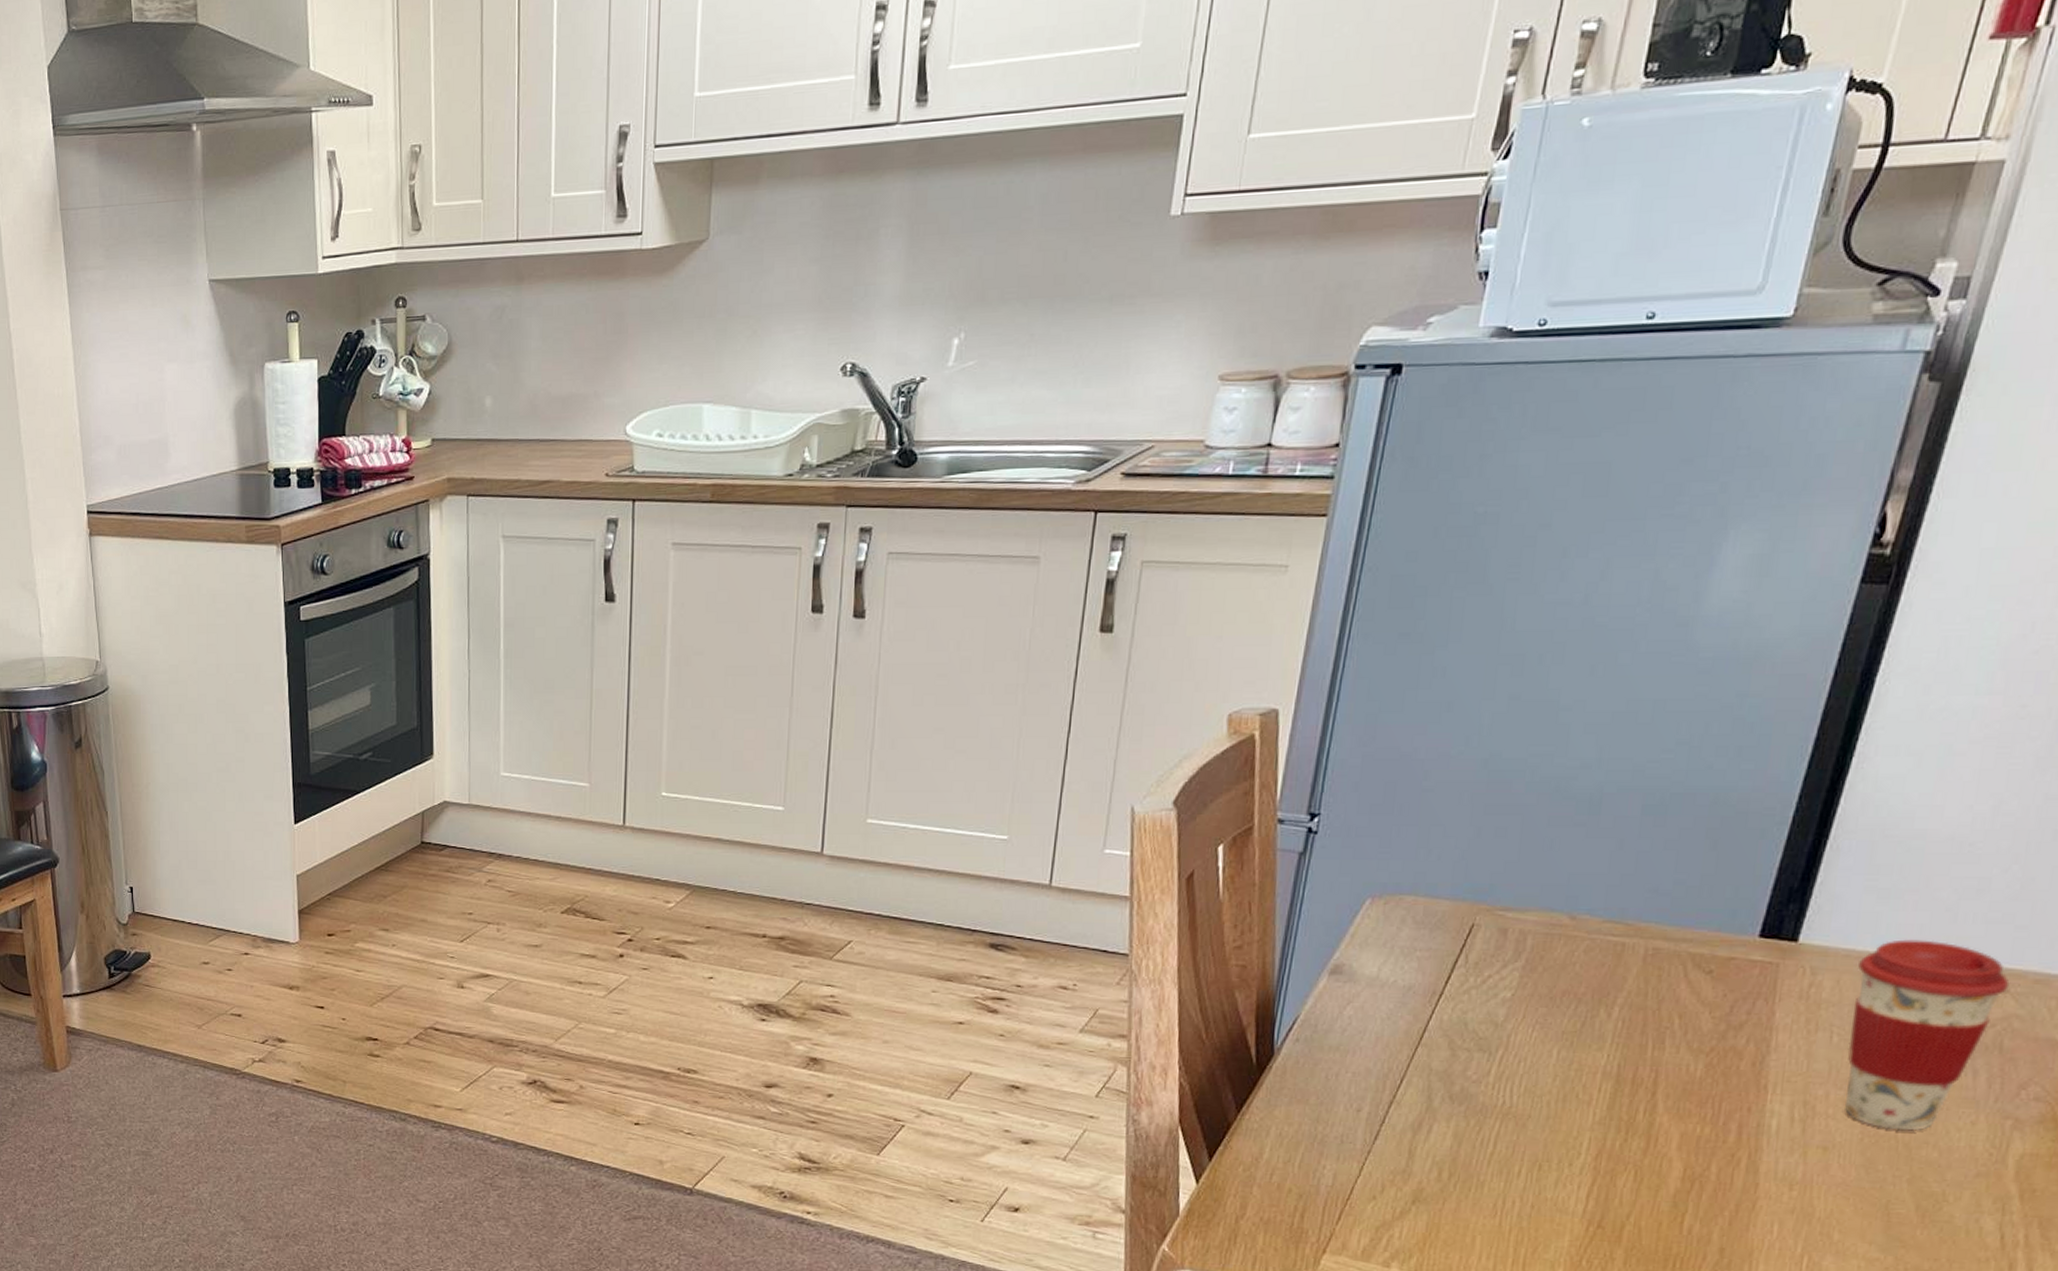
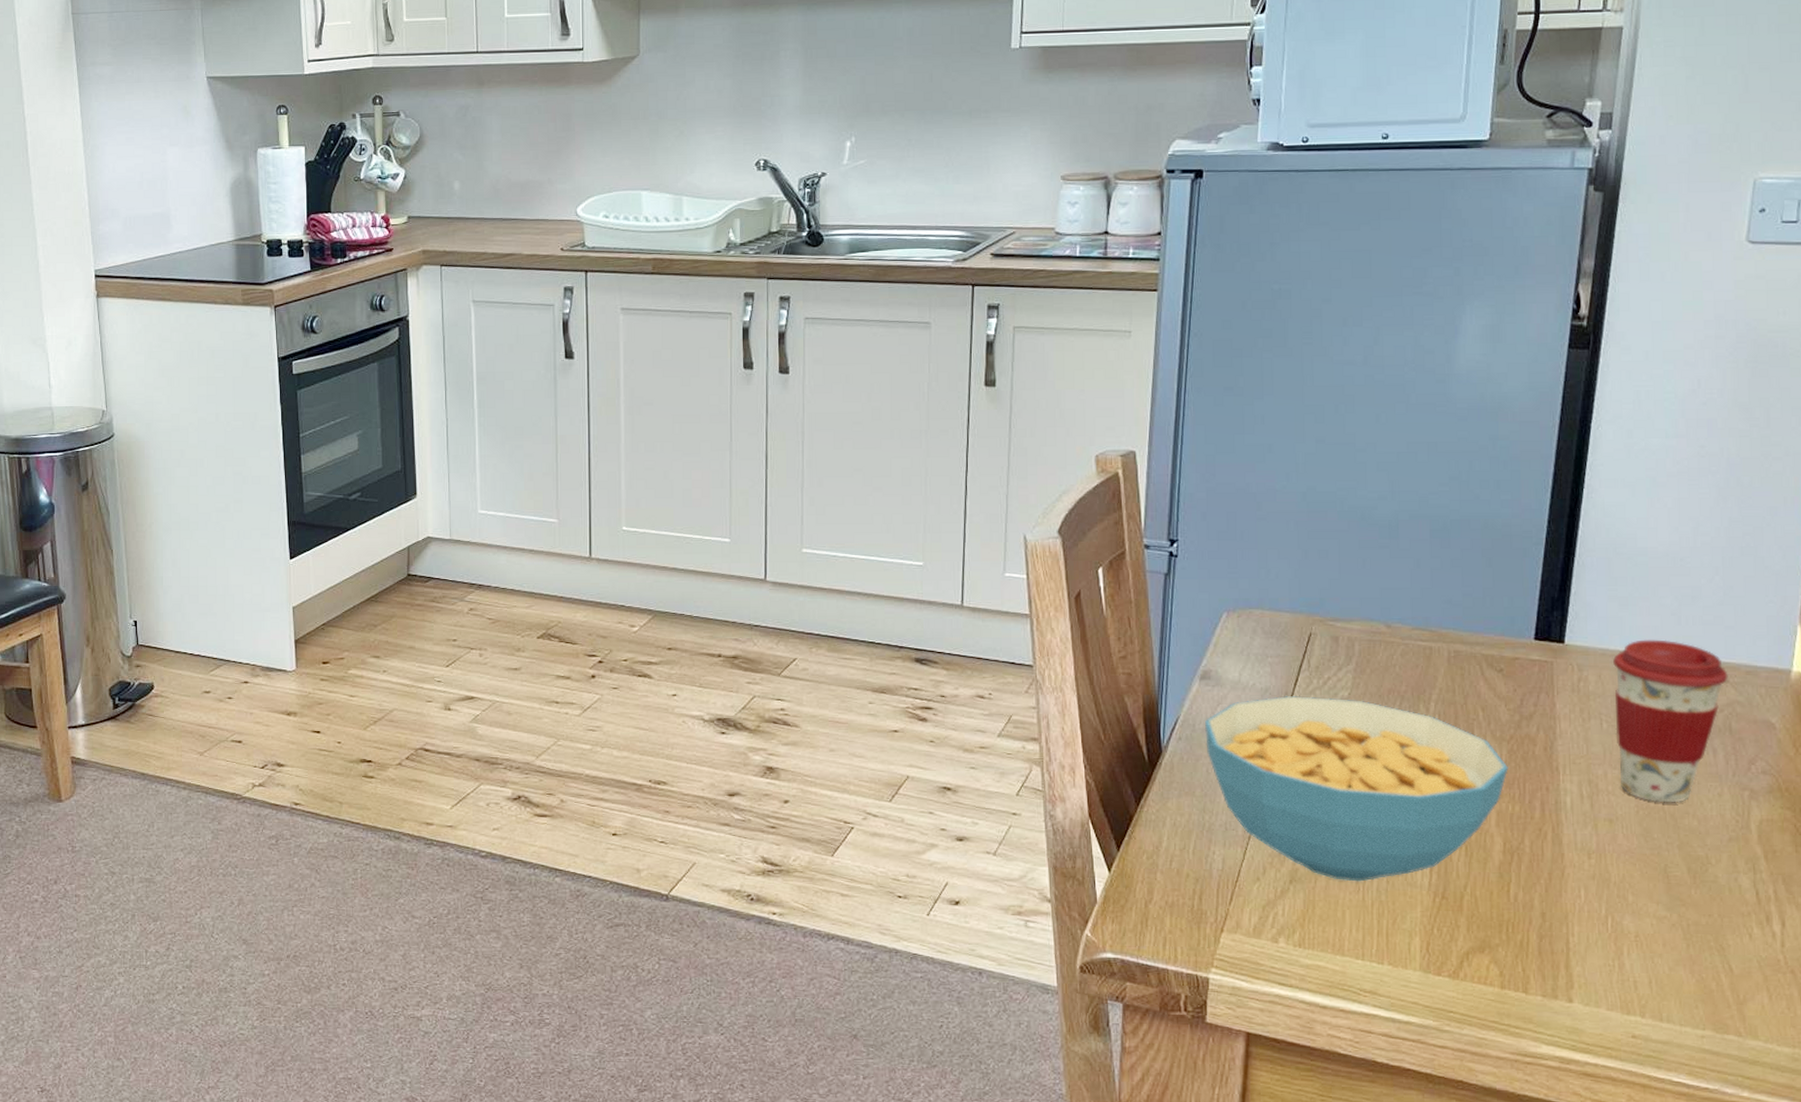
cereal bowl: none [1328,995,1703,1205] -> present [1204,696,1508,882]

